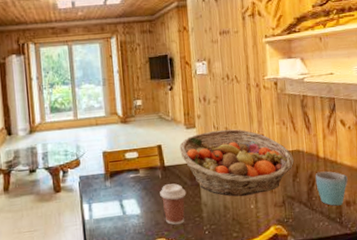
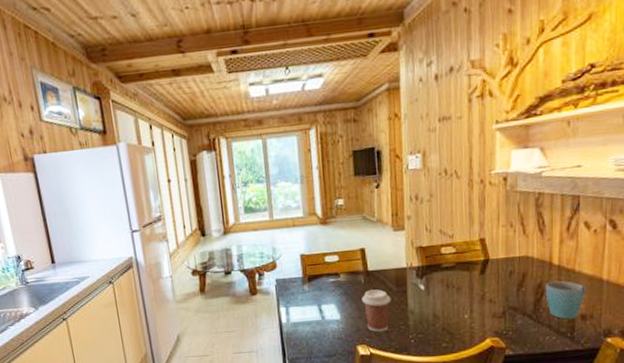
fruit basket: present [180,129,295,197] -> none [385,231,521,305]

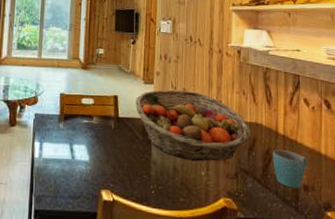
coffee cup: present [362,289,391,332] -> none [110,136,137,179]
fruit basket: none [385,231,521,305] -> present [135,89,252,161]

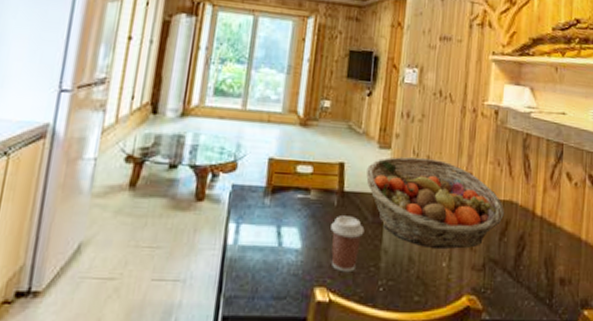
coffee cup: none [110,136,137,179] -> present [331,216,365,273]
mug: present [272,149,308,189] -> none [526,233,566,282]

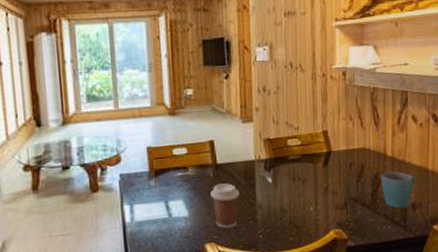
fruit basket: present [366,156,505,249] -> none [234,124,360,198]
mug: none [526,233,566,282] -> present [381,171,416,209]

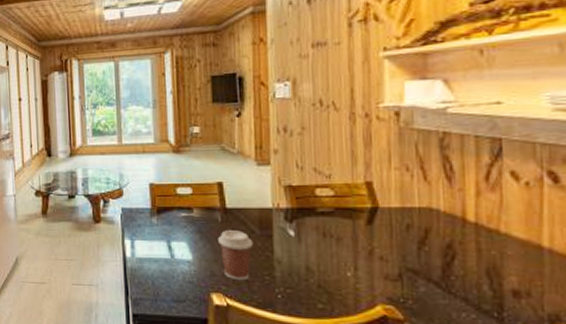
mug: present [381,171,416,209] -> none [457,242,519,294]

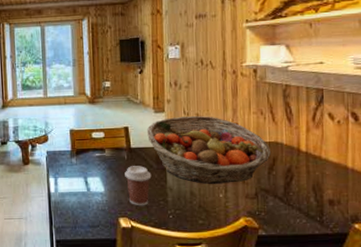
fruit basket: none [247,170,423,259] -> present [147,115,272,184]

